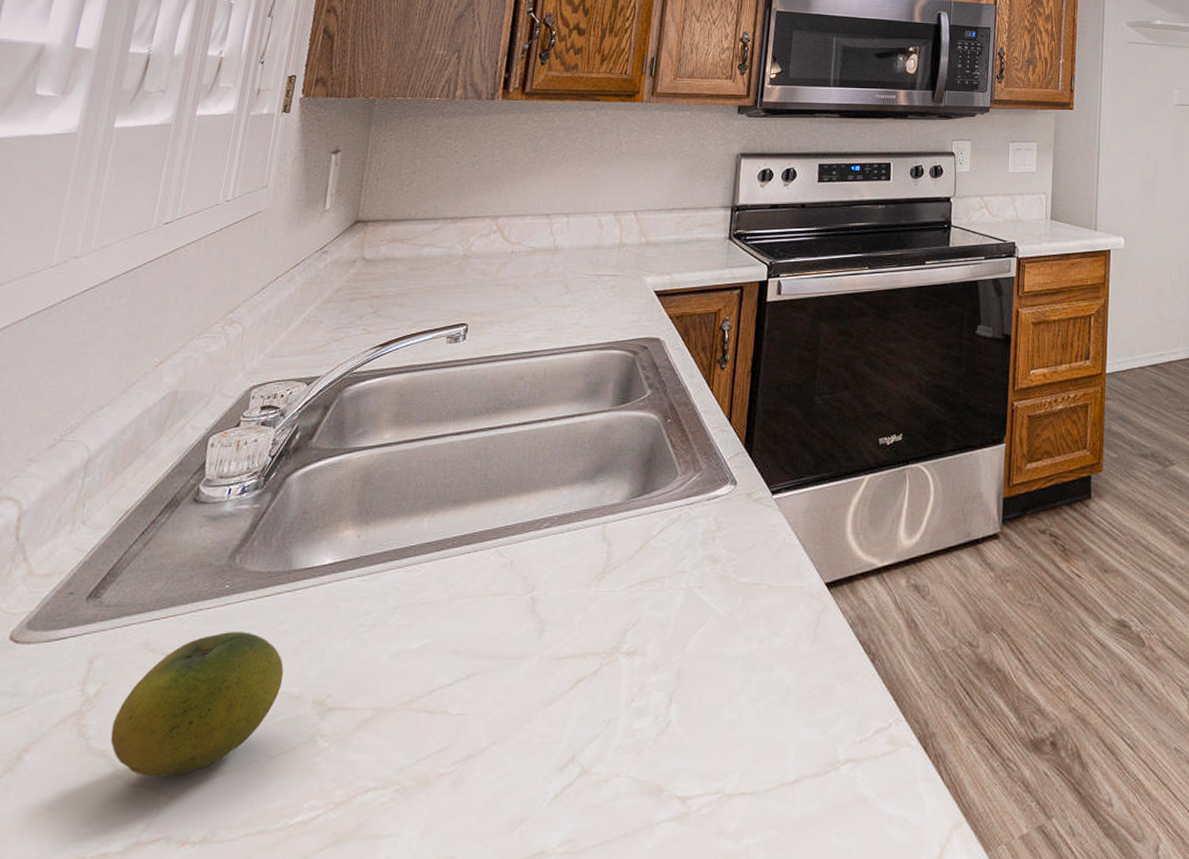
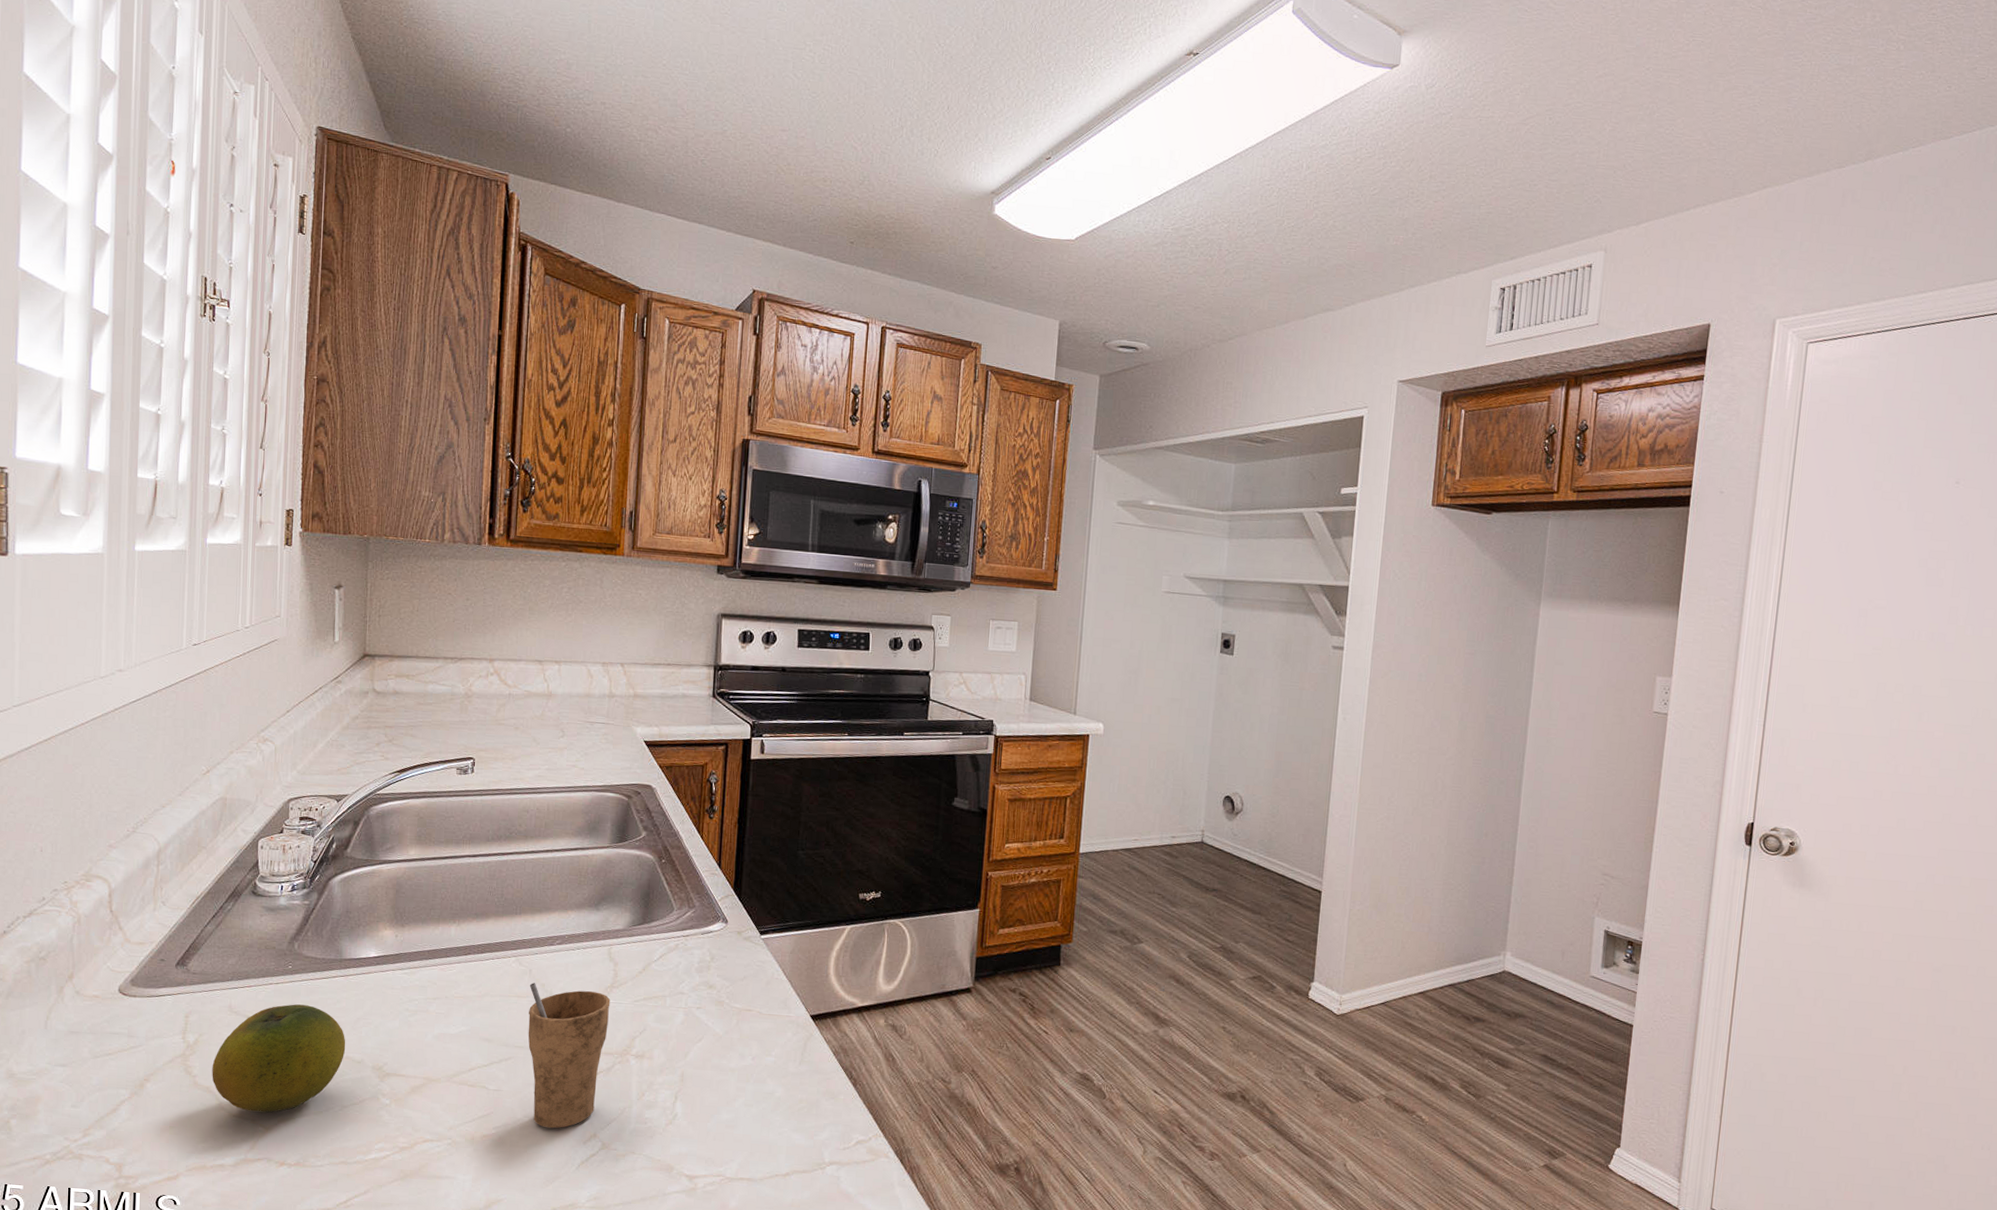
cup: none [501,576,602,756] -> present [528,983,611,1129]

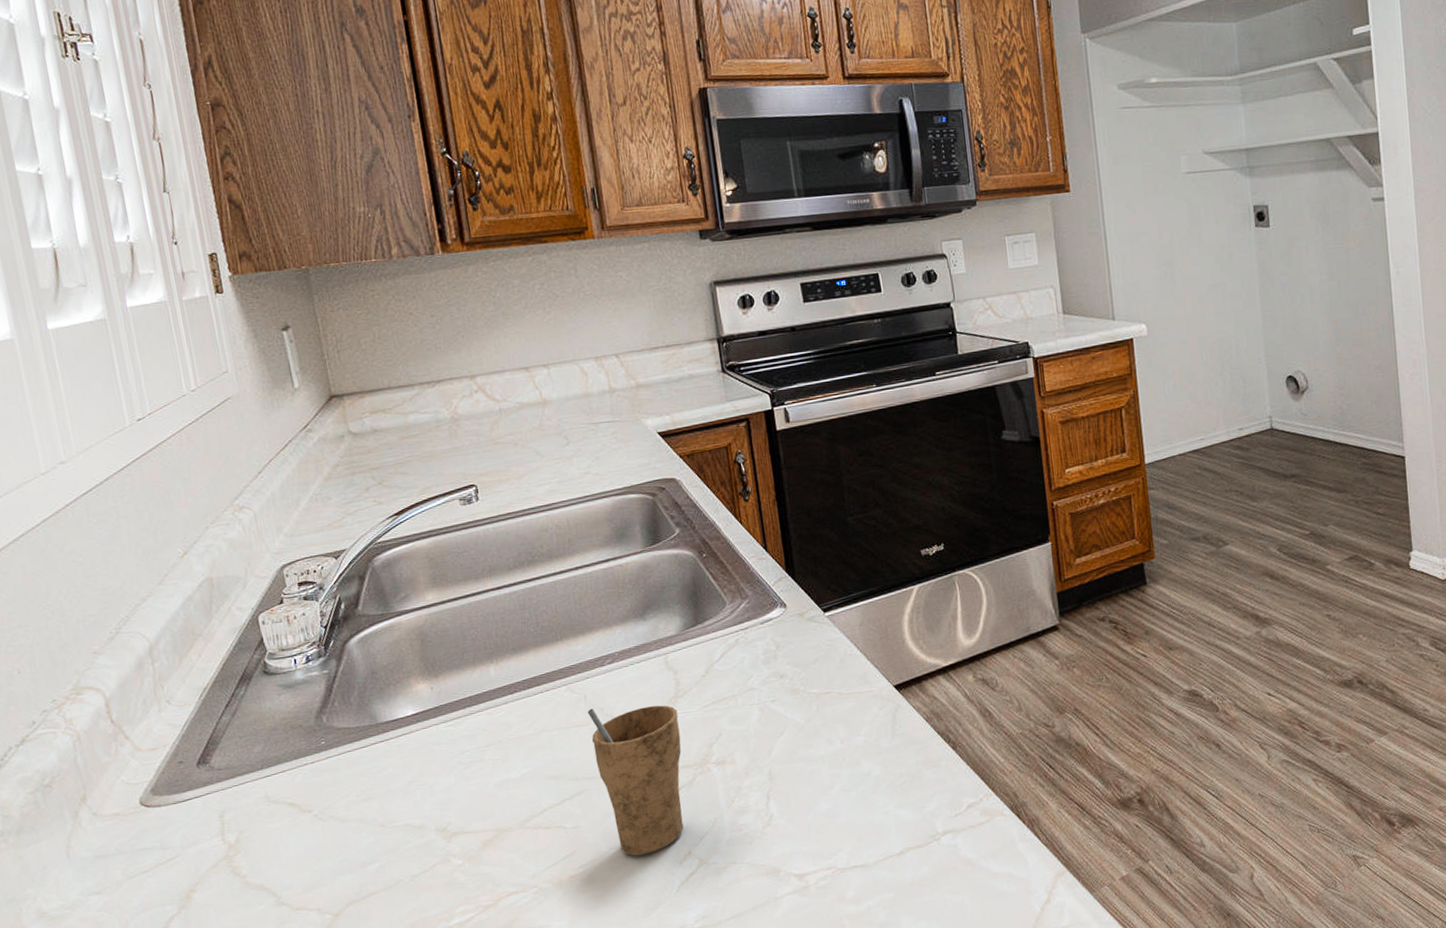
fruit: present [212,1004,346,1113] -> none [261,778,403,902]

